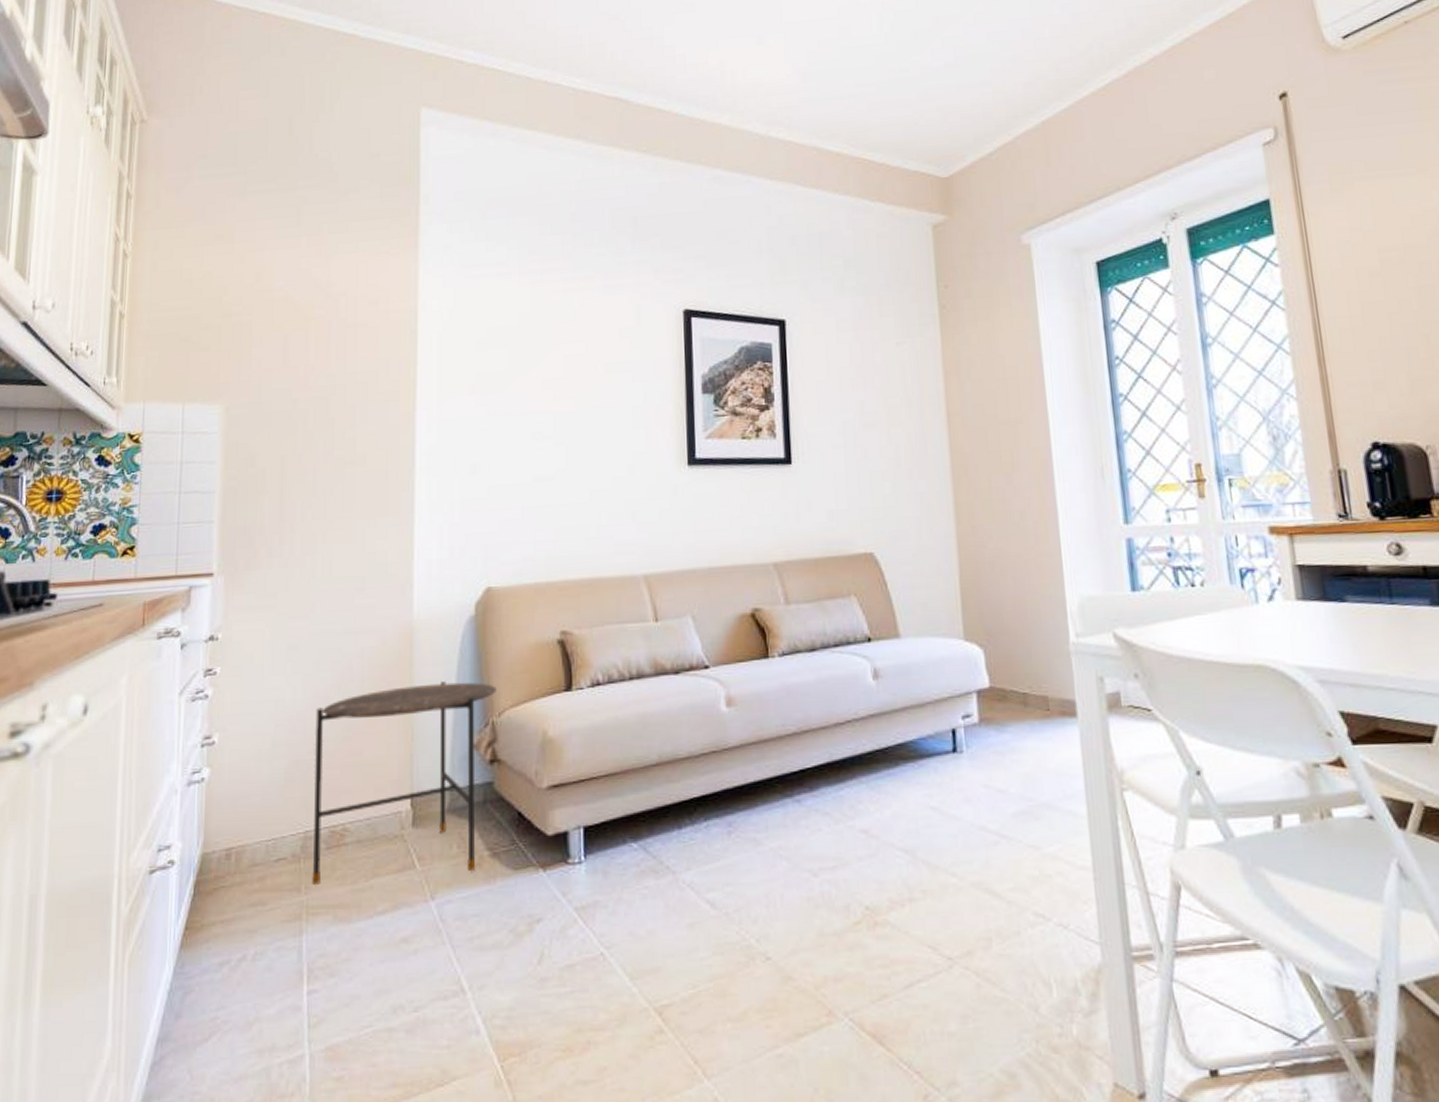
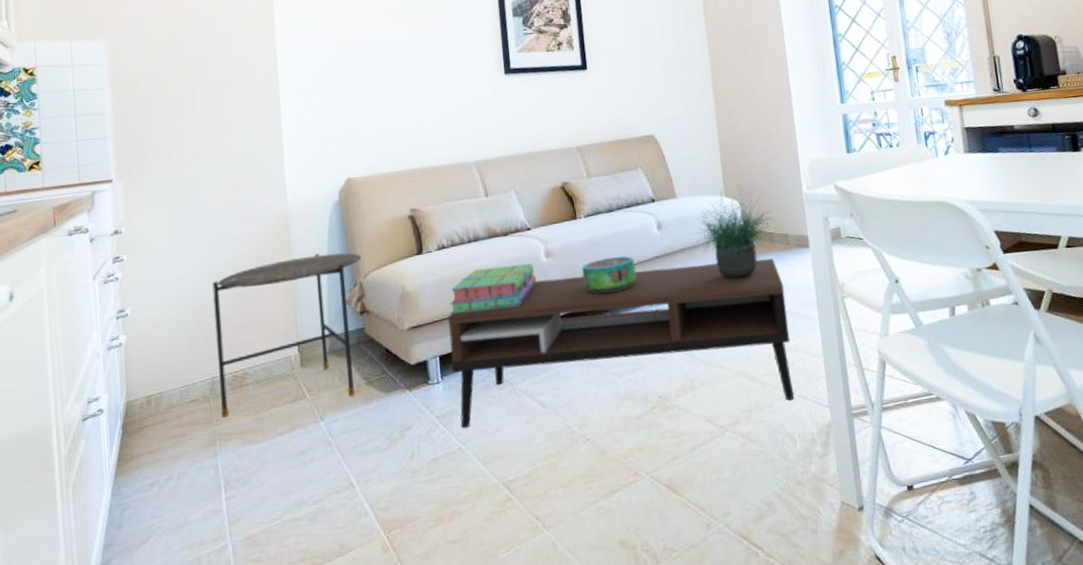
coffee table: none [598,727,1050,929] -> present [448,258,794,428]
stack of books: none [600,712,714,773] -> present [449,263,537,315]
decorative bowl: none [771,710,843,760] -> present [581,255,636,294]
potted plant: none [920,626,1027,754] -> present [693,185,772,280]

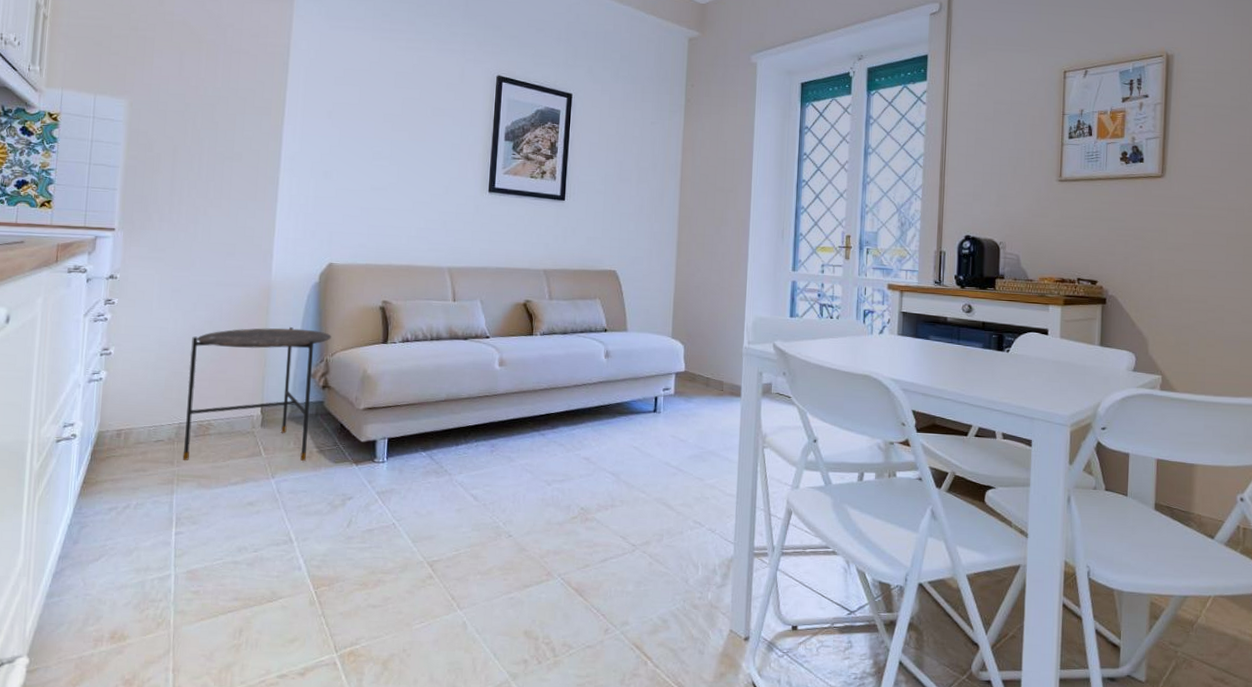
coffee table: present [448,258,794,428] -> none [397,385,712,532]
stack of books: present [449,263,537,315] -> none [404,365,488,405]
decorative bowl: present [581,255,636,294] -> none [529,375,579,408]
potted plant: present [693,185,772,280] -> none [637,329,712,415]

